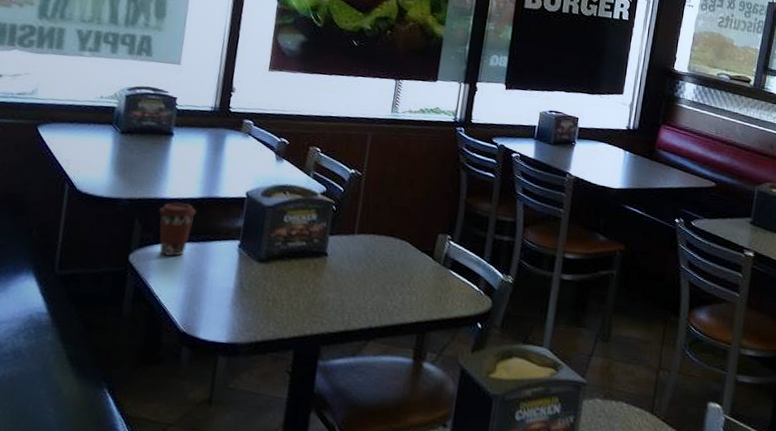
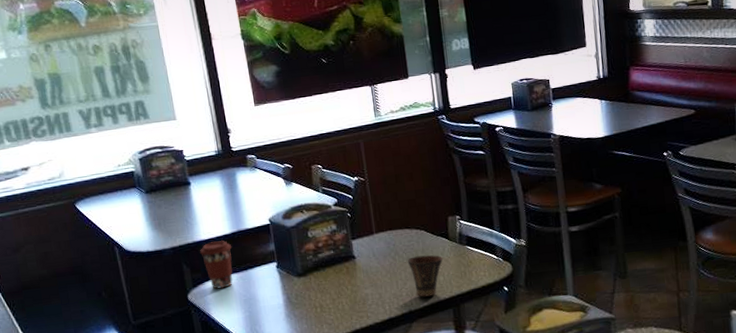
cup: none [382,268,422,316] -> present [407,255,443,297]

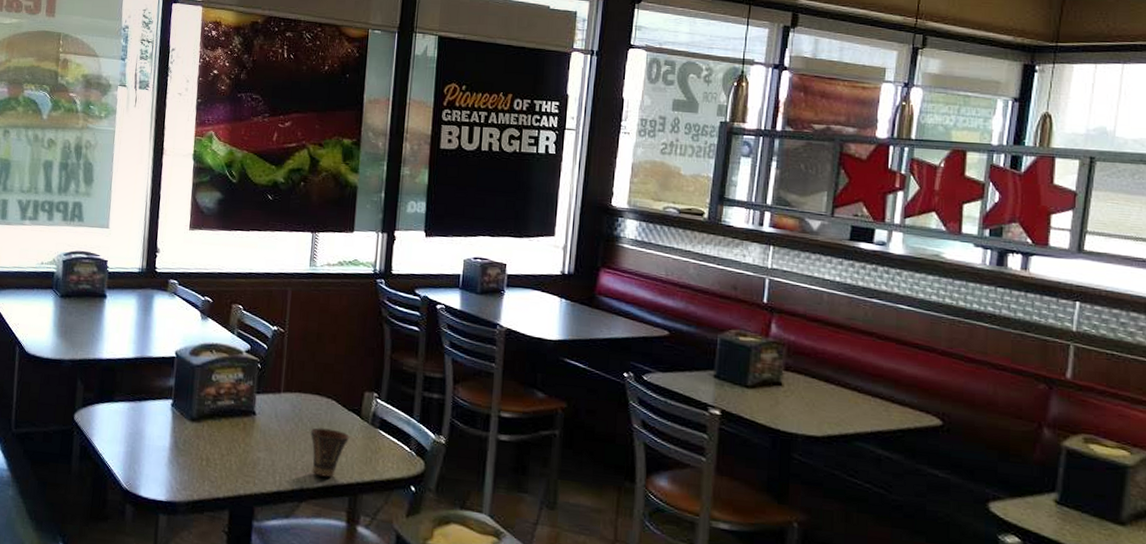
coffee cup: present [199,240,233,290] -> none [97,362,132,416]

